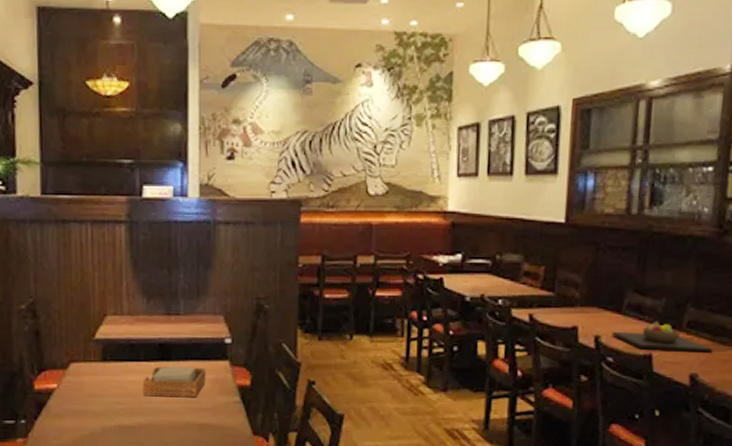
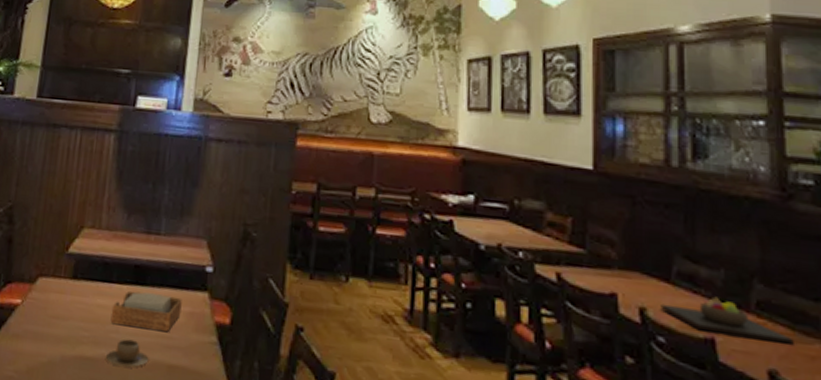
teacup: none [141,407,181,430] -> present [105,338,149,368]

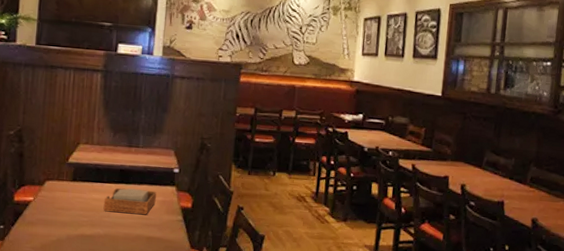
teacup: present [105,338,149,368] -> none [100,221,133,240]
fruit bowl: present [661,296,794,347] -> none [474,176,549,204]

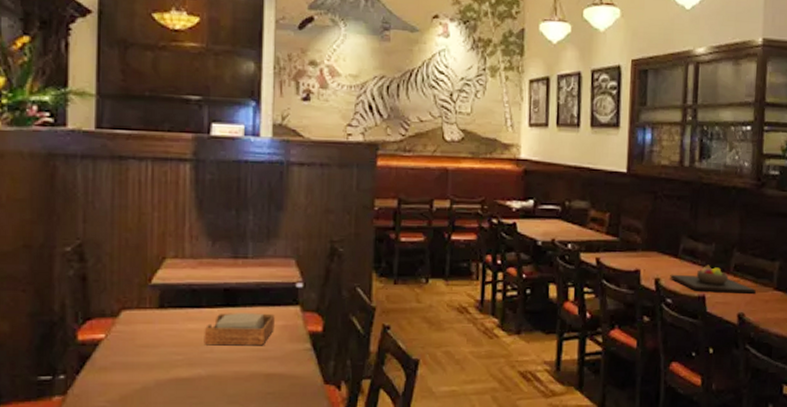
fruit bowl: none [474,176,549,204] -> present [670,264,756,295]

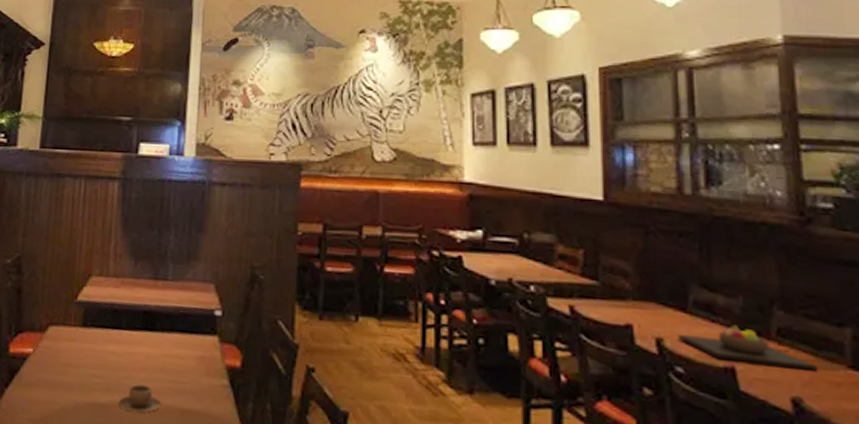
teacup: none [202,357,246,381] -> present [118,384,162,413]
napkin holder: present [204,313,275,346] -> none [122,336,192,377]

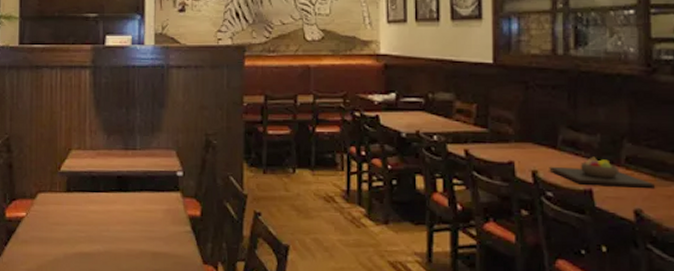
teacup: present [118,384,162,413] -> none [100,235,136,257]

